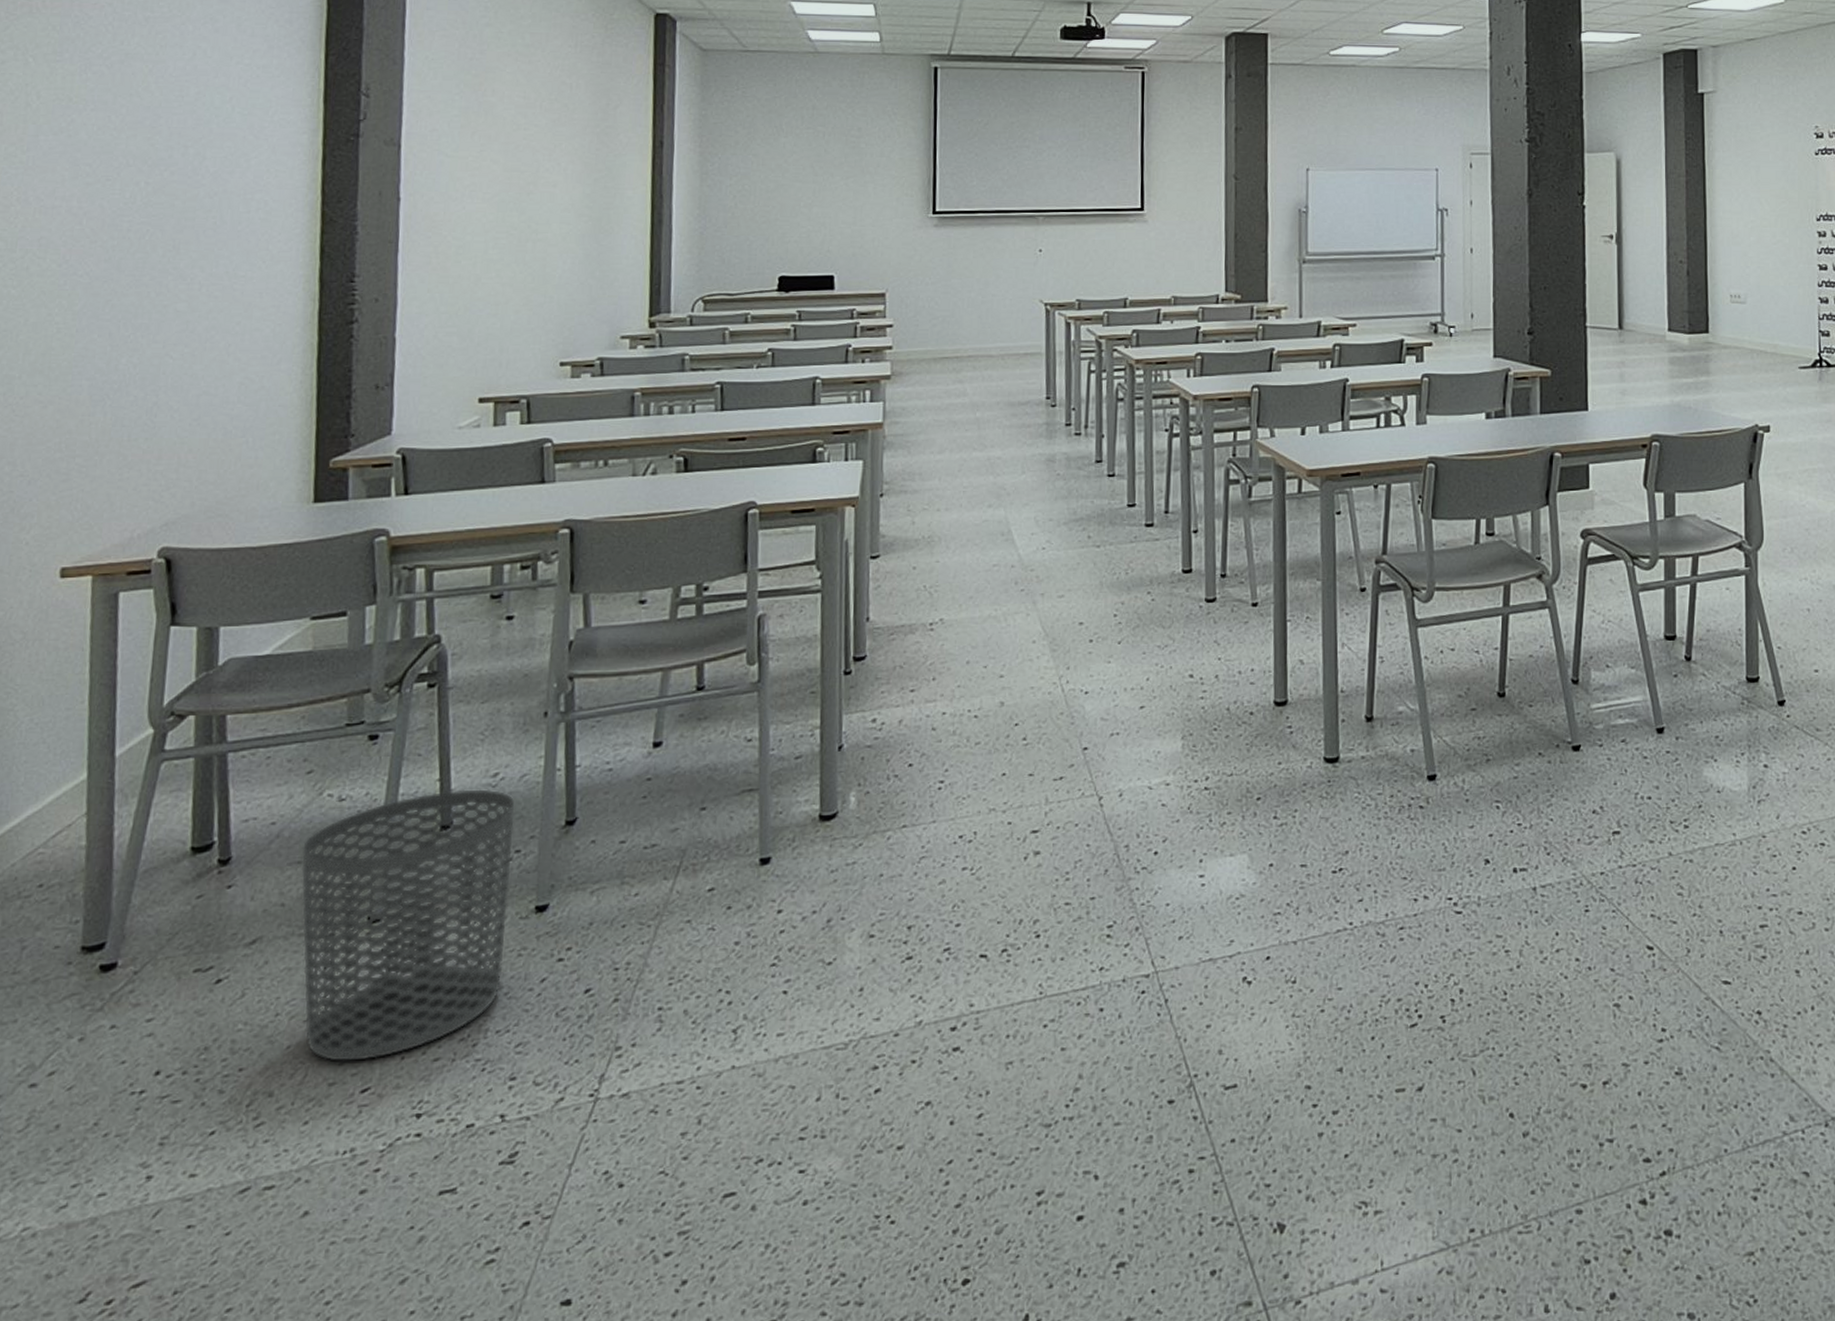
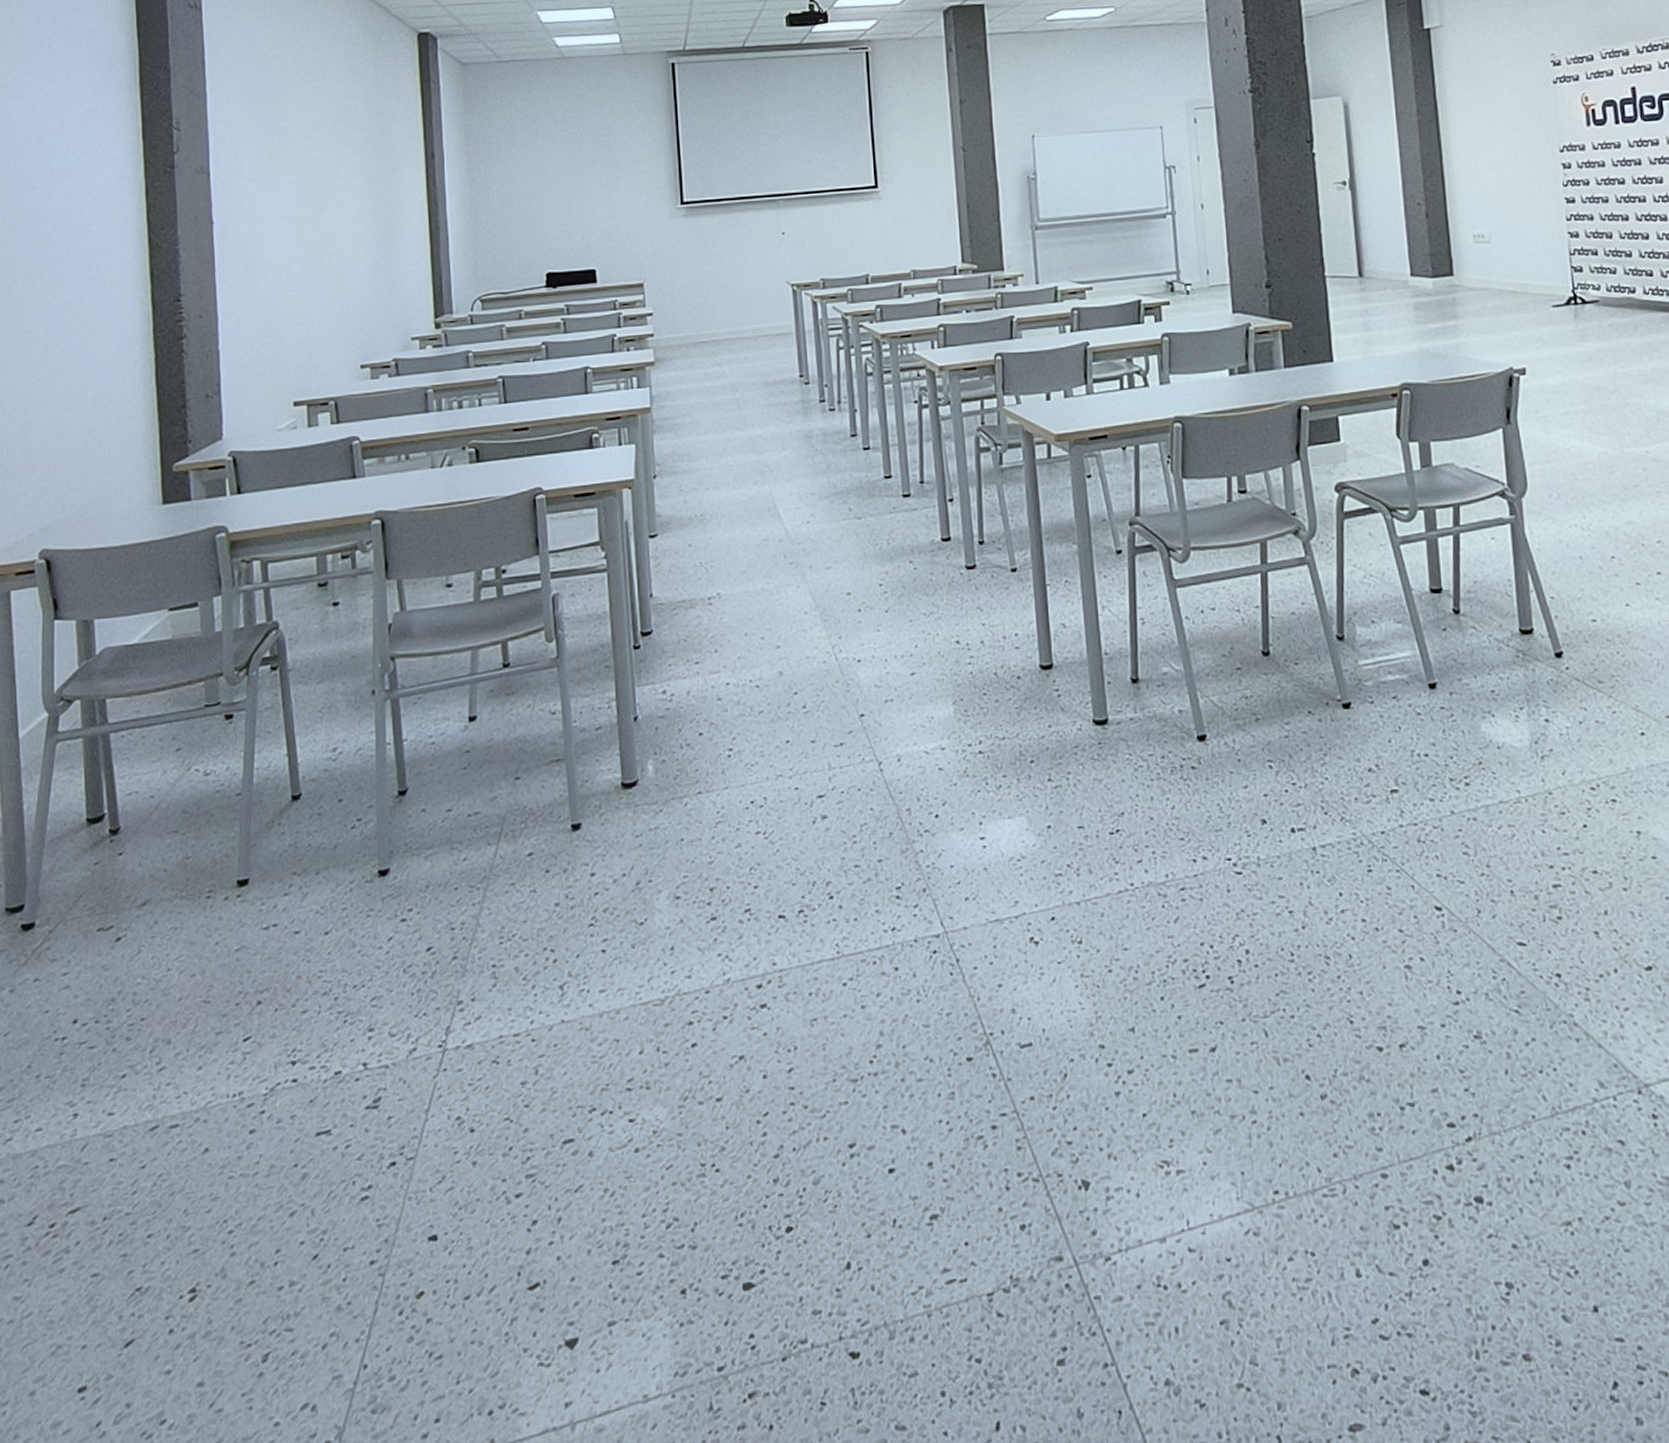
waste bin: present [301,789,515,1061] -> none [177,763,355,1012]

